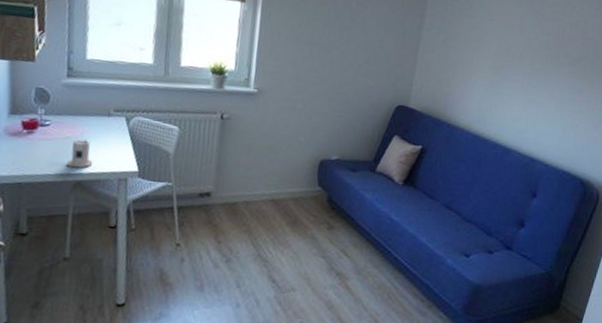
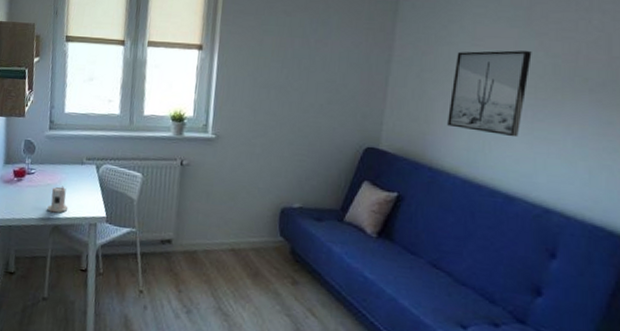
wall art: none [465,24,532,100] -> present [447,50,532,138]

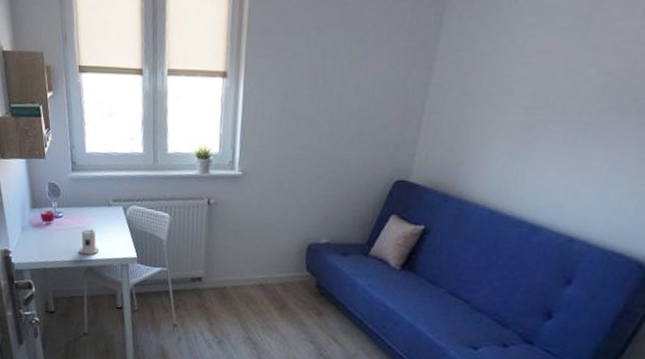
wall art: present [447,50,532,138] -> none [482,68,583,165]

